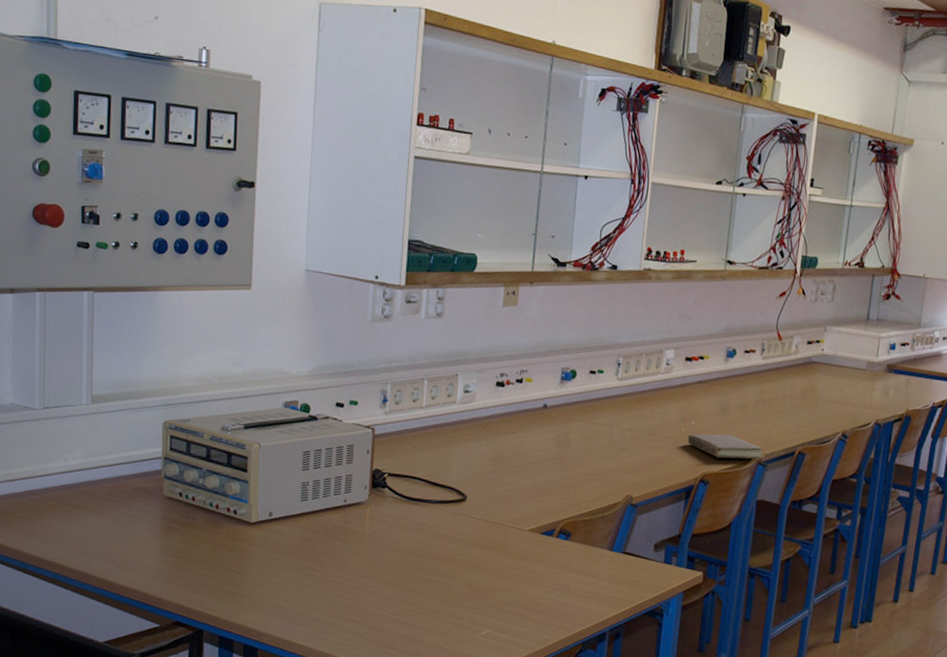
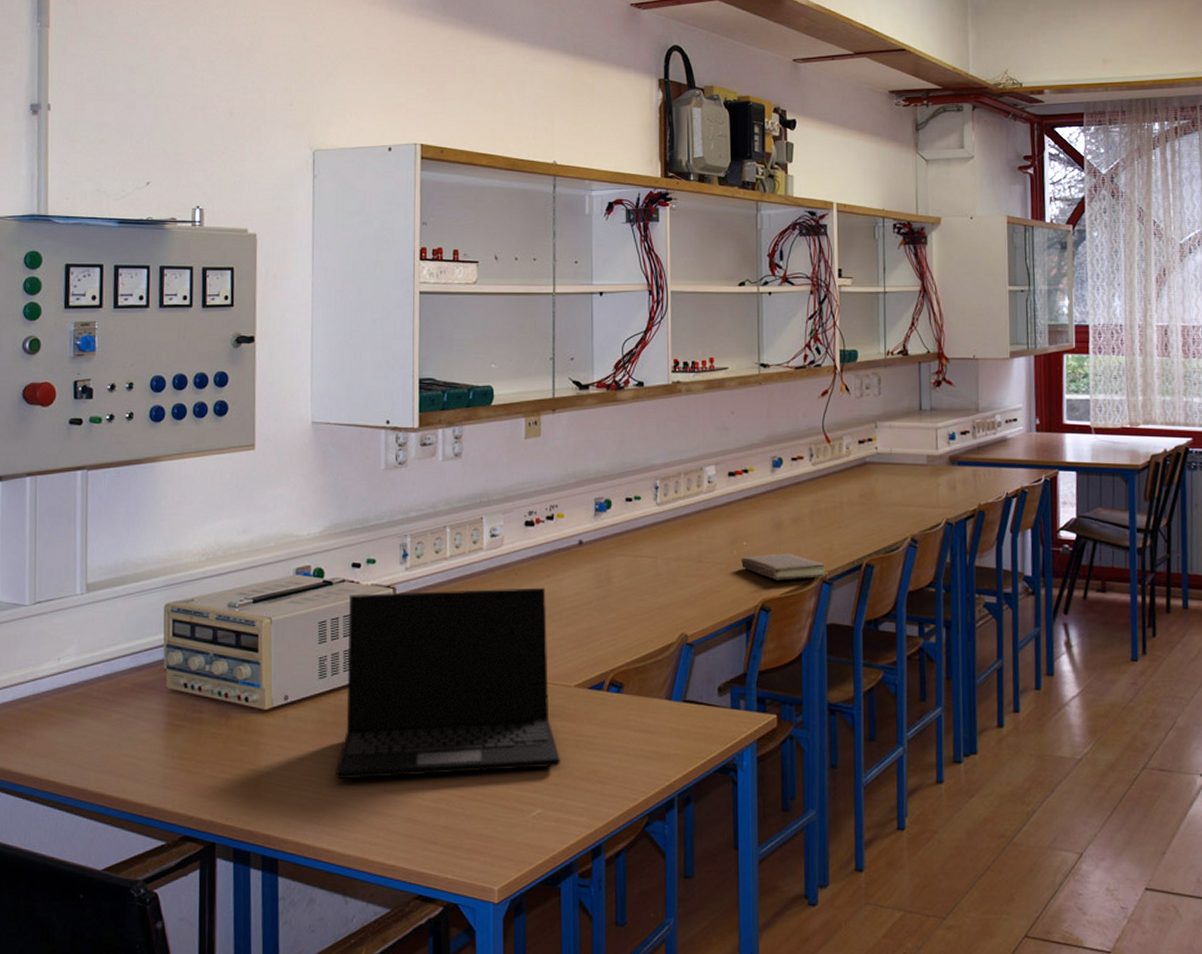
laptop: none [312,430,510,597] -> present [336,587,560,780]

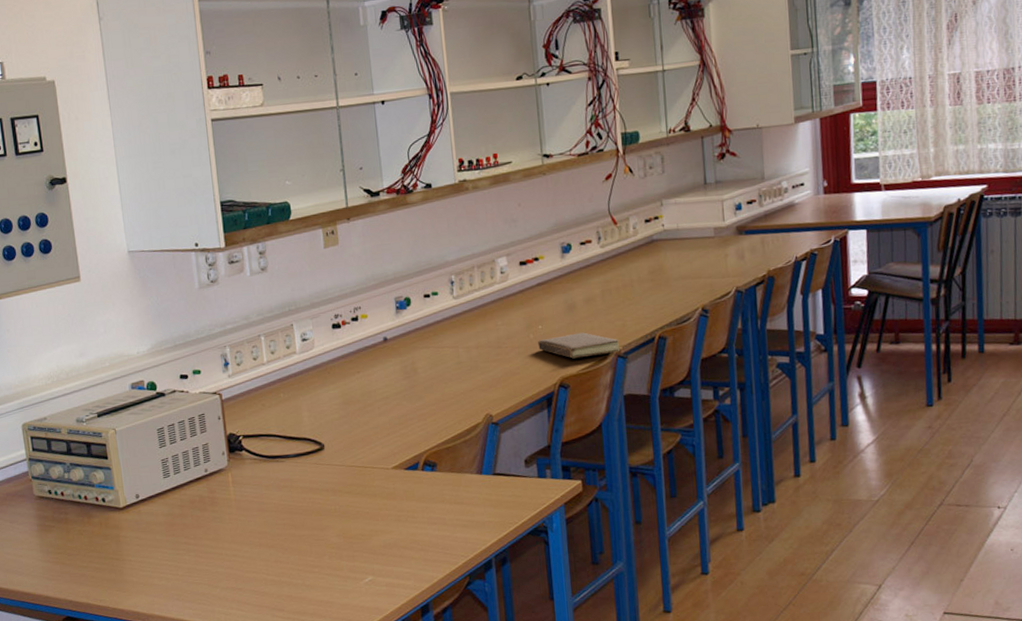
laptop: present [336,587,560,780] -> none [181,382,386,563]

